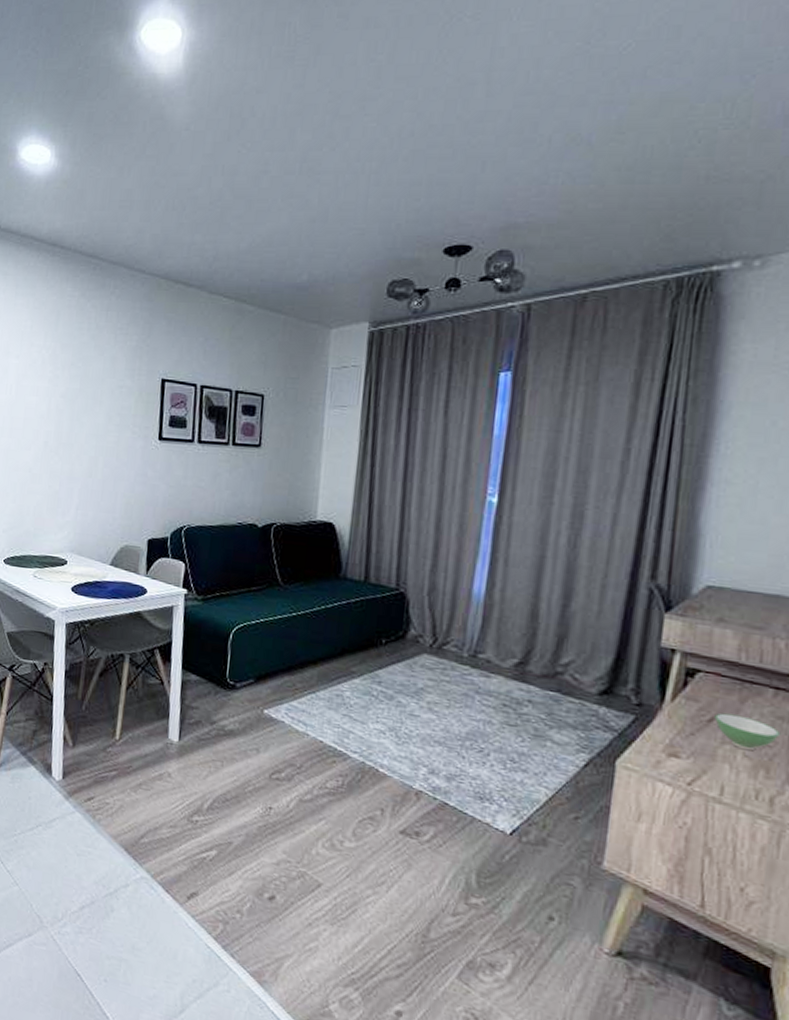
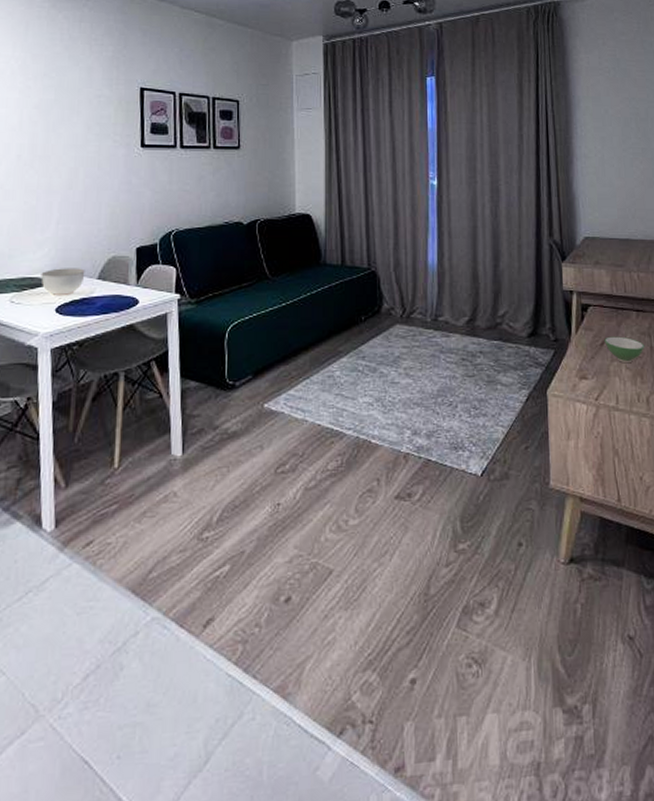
bowl: none [60,550,99,577] -> present [40,268,85,297]

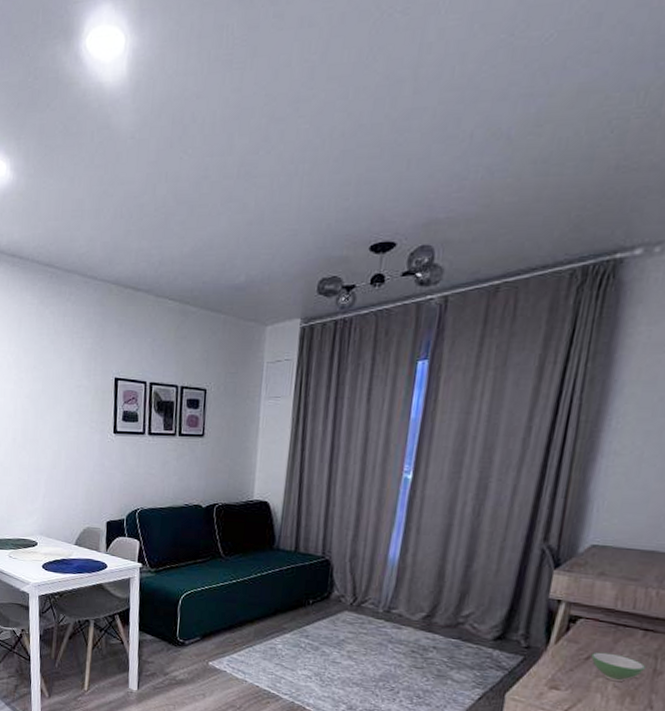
bowl: present [40,268,85,297] -> none [31,533,65,556]

